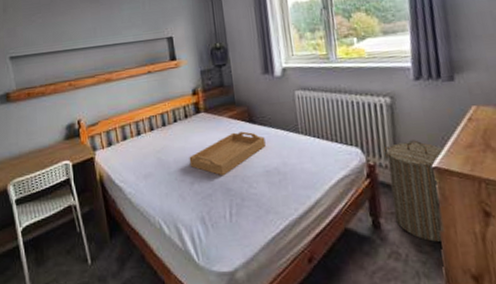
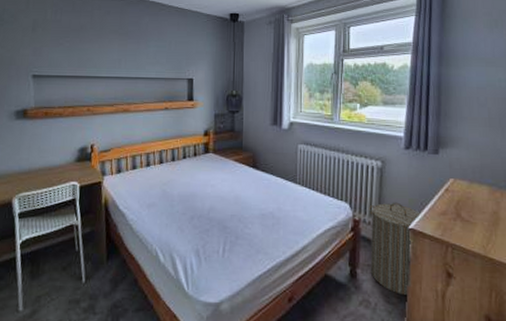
serving tray: present [189,131,266,176] -> none [192,175,265,214]

